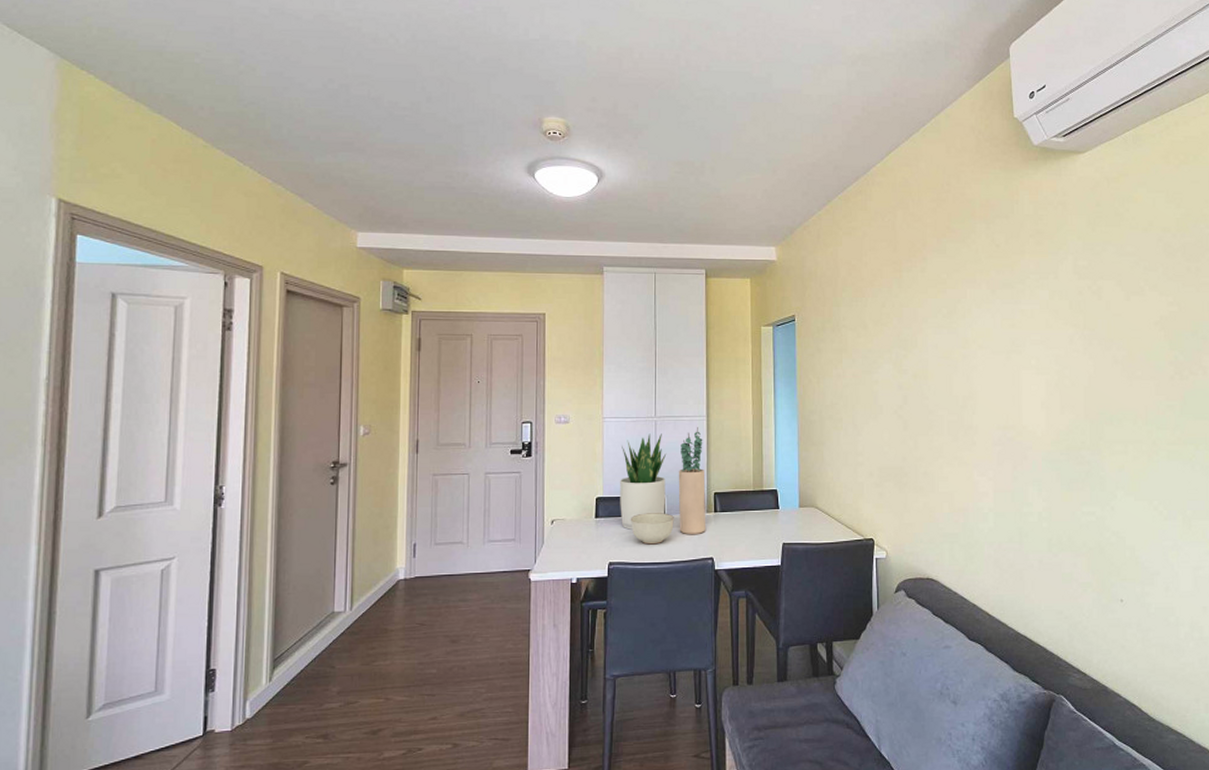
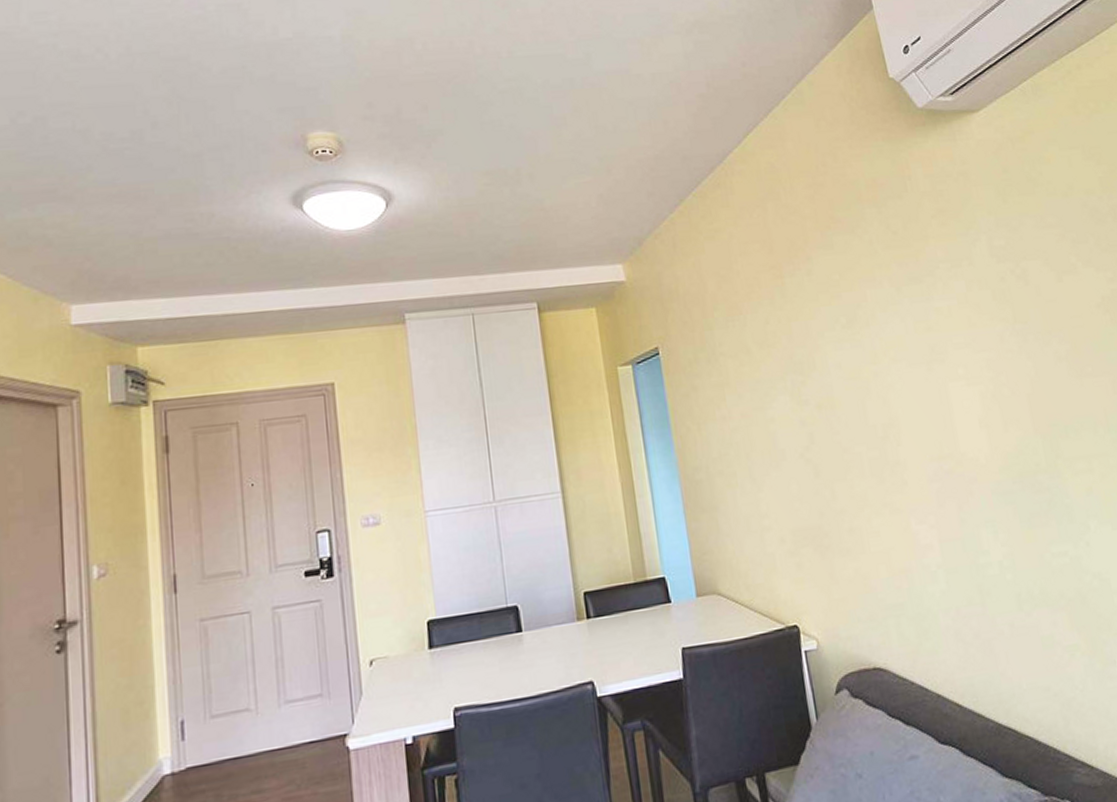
planter: present [620,433,667,530] -> none [454,522,522,659]
bowl: present [630,513,674,545] -> none [476,628,536,676]
vase: present [678,427,705,535] -> none [532,508,578,655]

